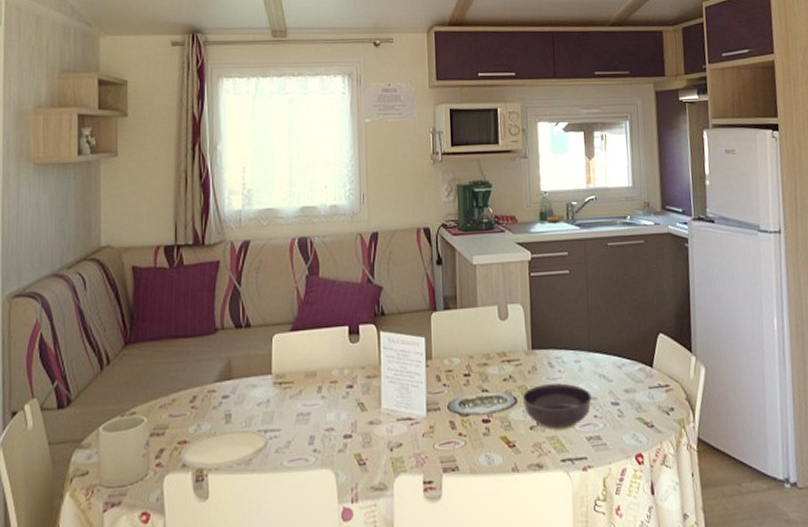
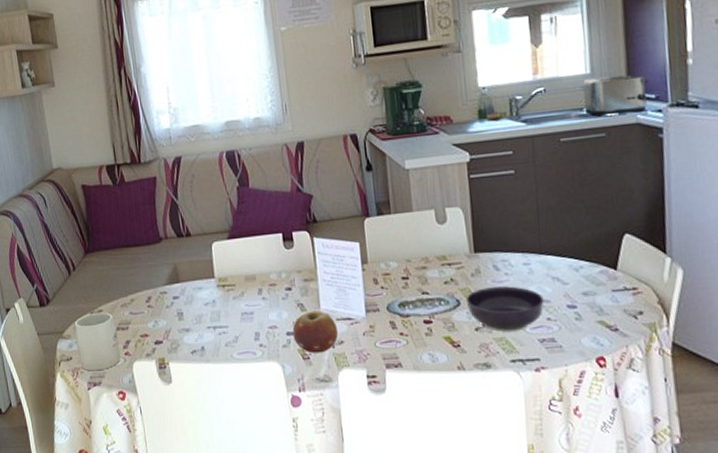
plate: present [180,429,269,470] -> none [144,326,219,359]
fruit: none [350,410,398,458] -> present [292,310,339,353]
toaster: none [626,190,677,225] -> present [583,74,648,117]

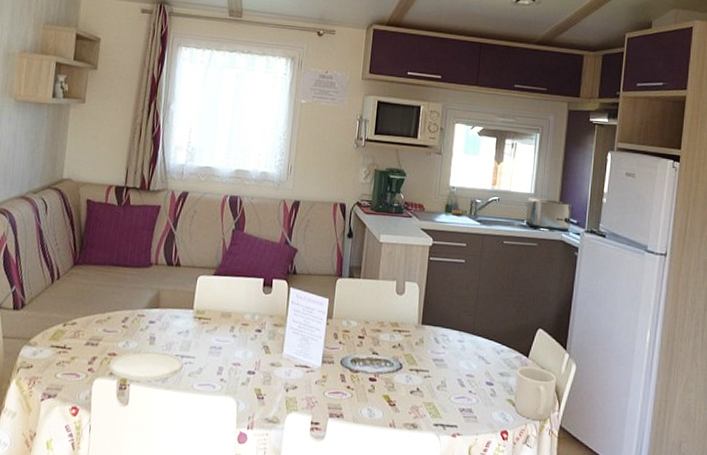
mug: present [74,312,120,371] -> none [40,324,87,383]
plate: none [144,326,219,359] -> present [109,350,184,382]
fruit: present [292,310,339,353] -> none [253,354,295,395]
bowl: present [465,286,545,332] -> none [407,356,469,399]
mug: none [603,278,661,340] -> present [514,366,557,421]

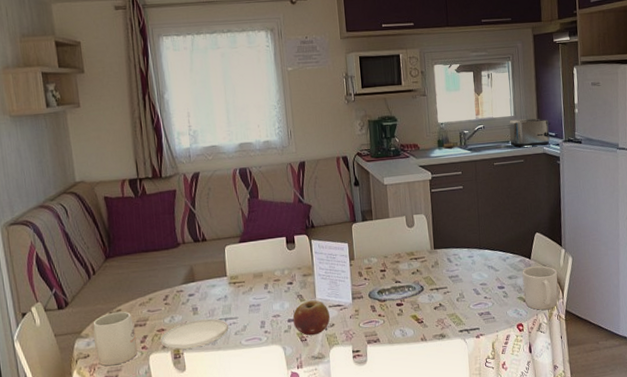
mug: none [40,324,87,383] -> present [93,311,137,366]
fruit: none [253,354,295,395] -> present [293,300,331,336]

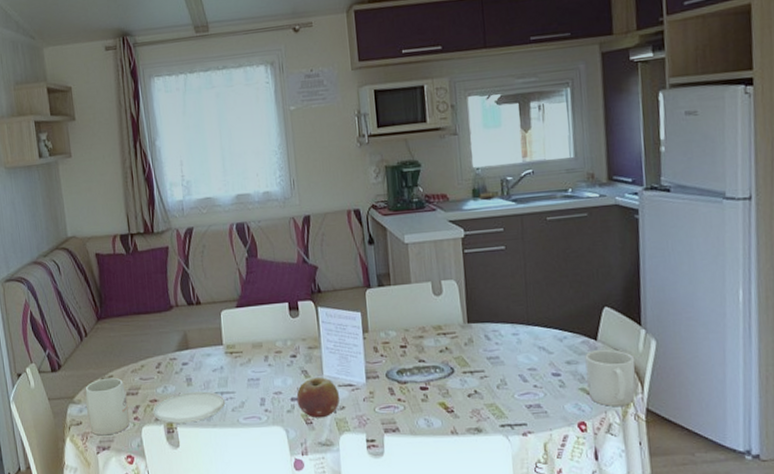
toaster: present [509,118,551,148] -> none [567,159,626,198]

